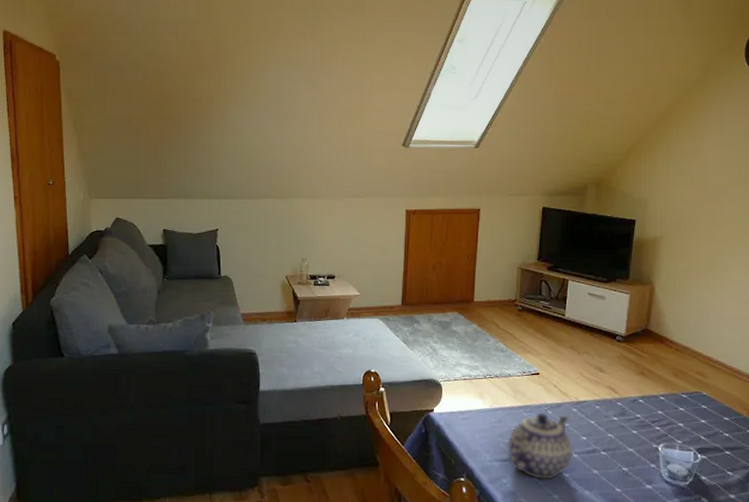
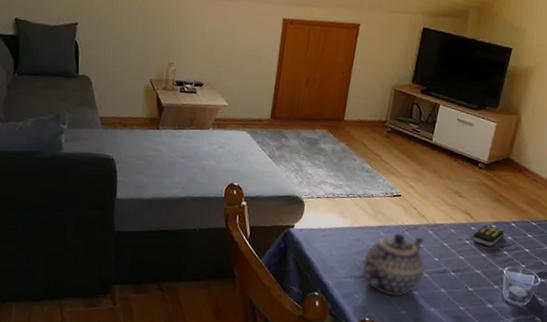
remote control: none [619,400,654,422] -> present [472,225,505,246]

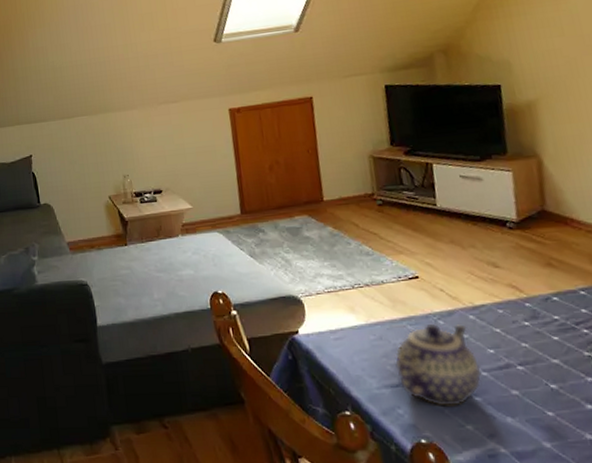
remote control: present [472,225,505,246] -> none [529,298,575,326]

